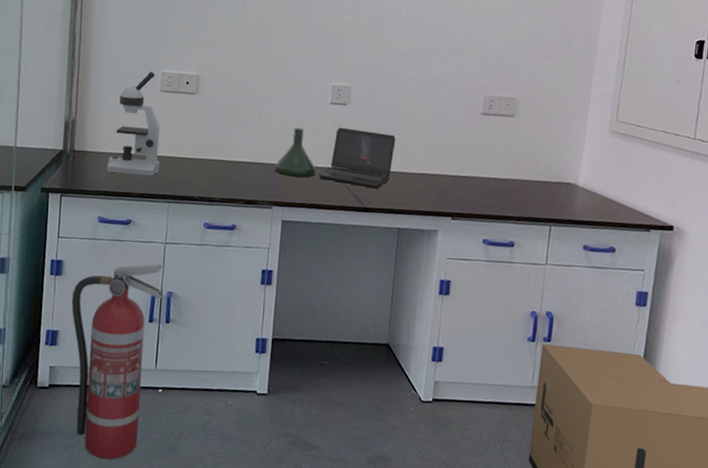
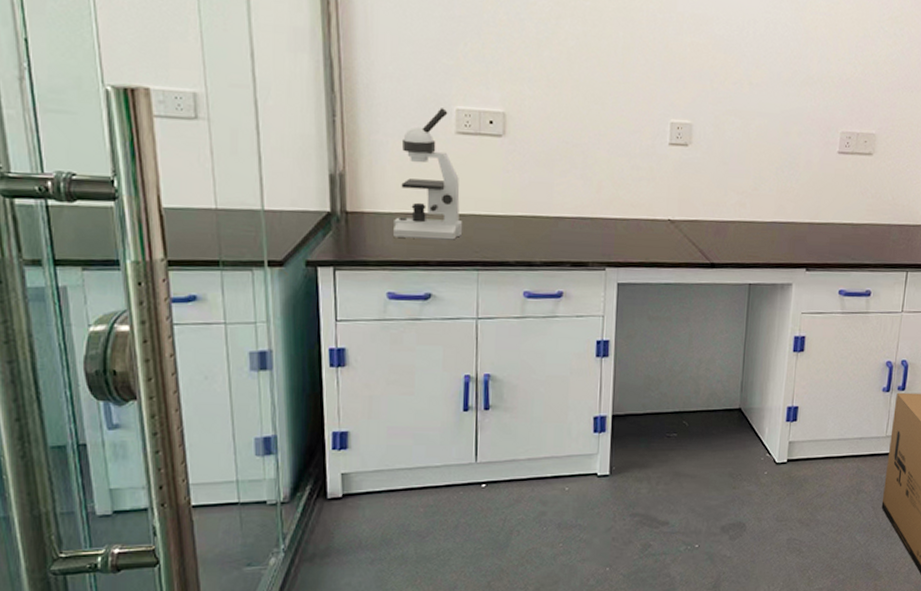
fire extinguisher: present [71,264,163,460] -> none [362,344,479,568]
flask: present [275,127,316,178] -> none [607,174,655,233]
laptop computer: present [319,127,396,189] -> none [658,172,745,242]

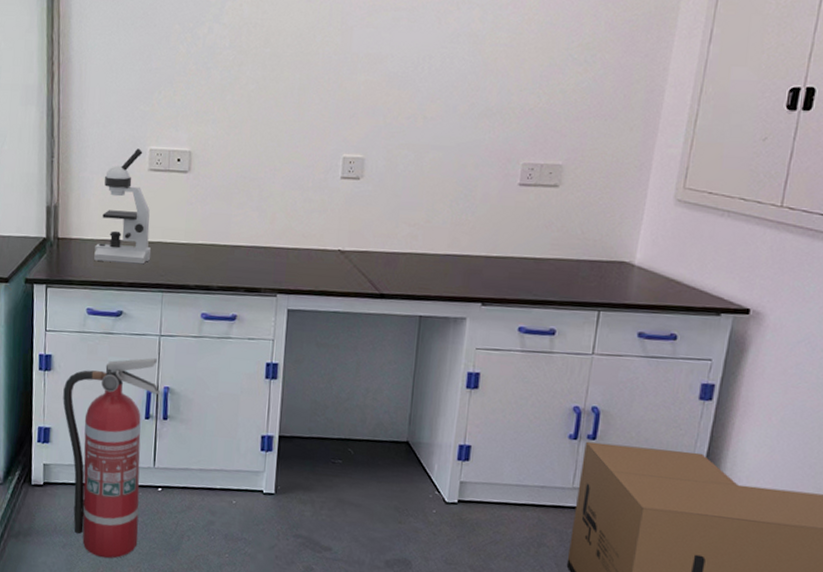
fire extinguisher: none [362,344,479,568] -> present [63,358,160,559]

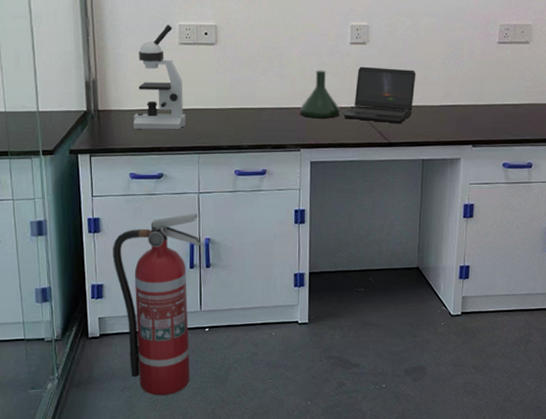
flask: none [279,206,325,262] -> present [300,70,340,119]
laptop computer: none [328,204,418,273] -> present [343,66,416,124]

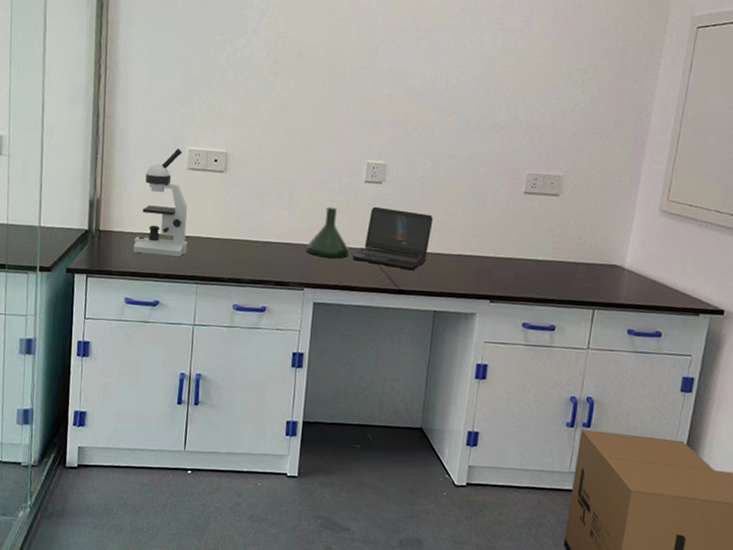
fire extinguisher: present [113,214,201,396] -> none [99,346,192,539]

